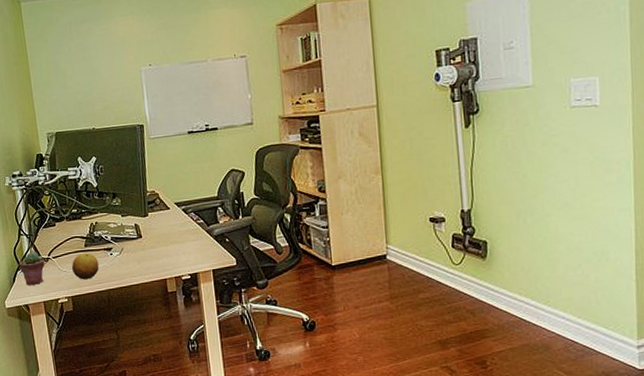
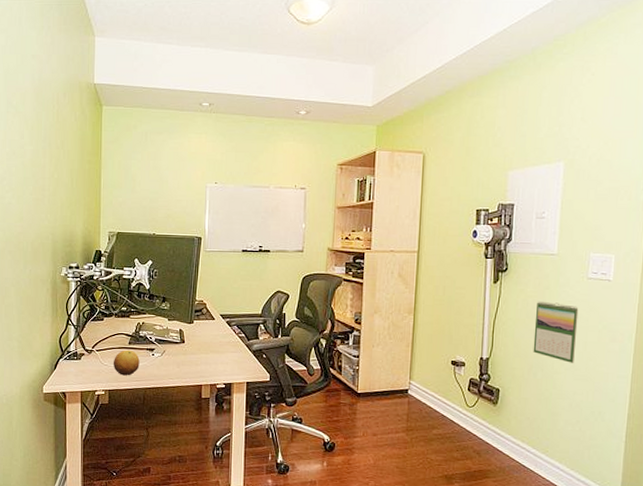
potted succulent: present [19,252,45,285] -> none [63,342,88,374]
calendar: none [517,138,567,203] -> present [533,301,579,363]

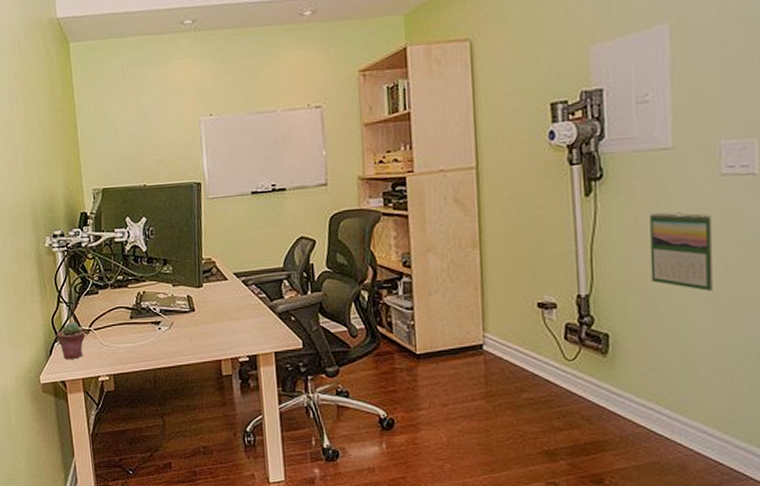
potted succulent: none [63,342,88,374] -> present [57,322,86,359]
fruit: present [113,349,140,376] -> none [114,325,146,356]

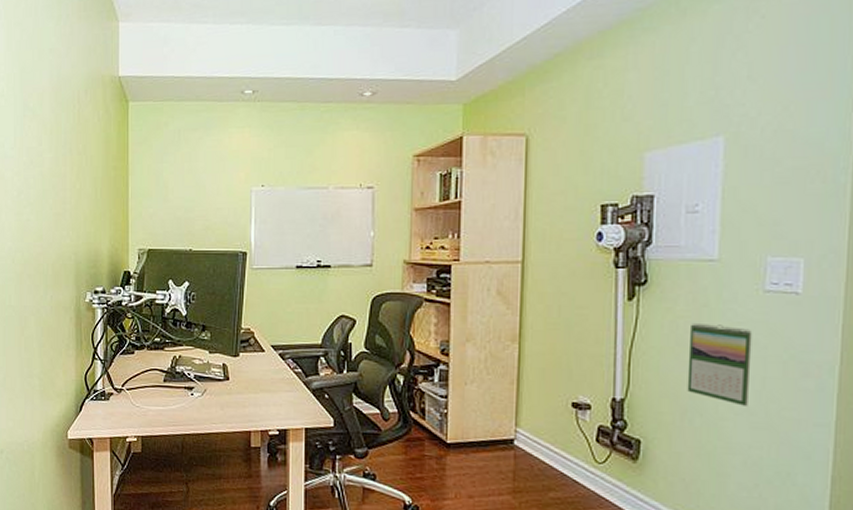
potted succulent: present [57,322,86,359] -> none [89,380,118,417]

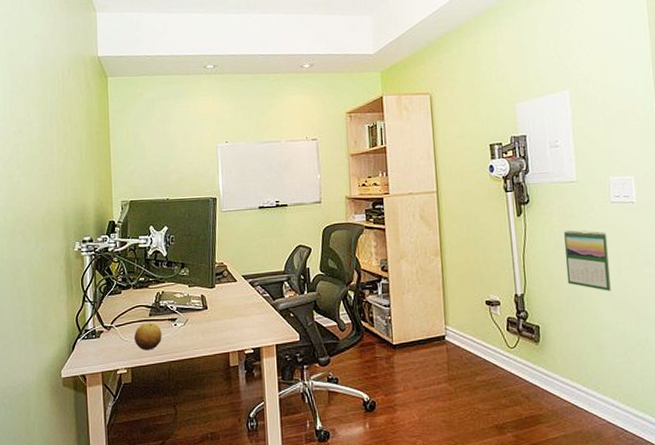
fruit: none [145,388,177,420] -> present [134,322,162,351]

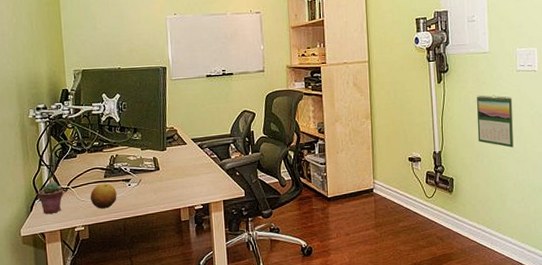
potted succulent: none [80,319,107,354] -> present [38,182,64,214]

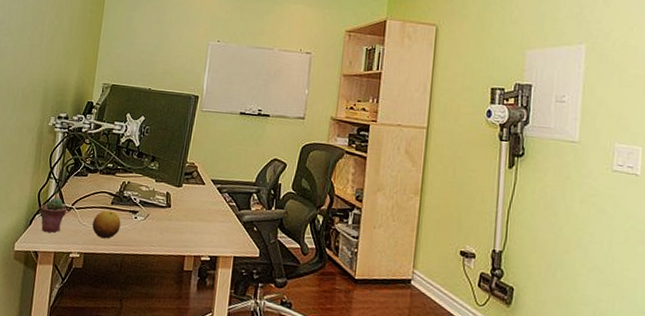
calendar: present [477,95,514,148] -> none [551,191,603,265]

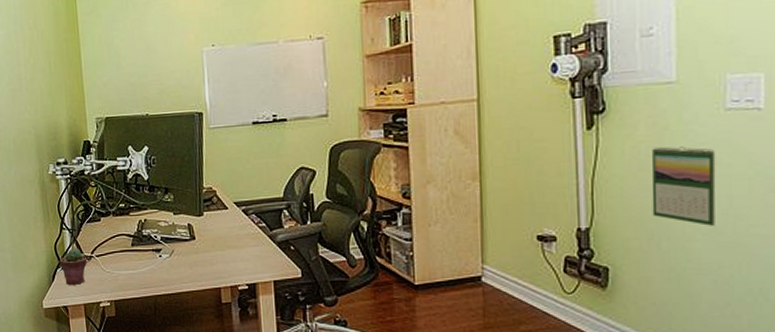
fruit: present [92,210,121,239] -> none [116,252,146,283]
calendar: none [551,191,603,265] -> present [651,146,716,226]

